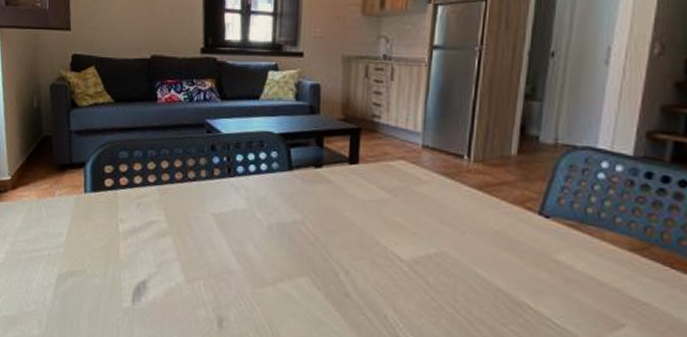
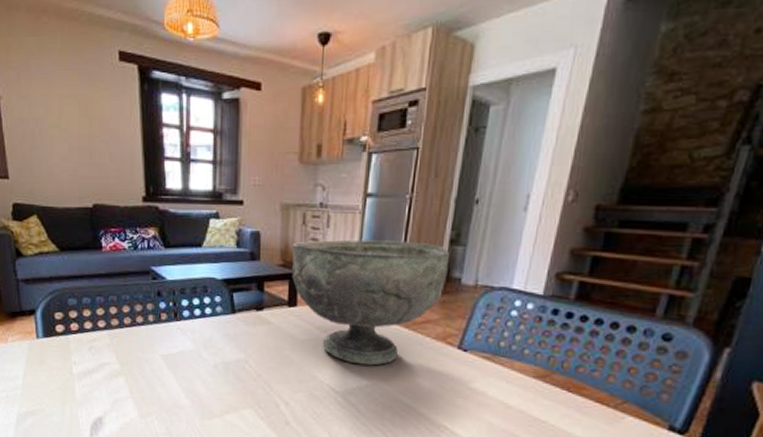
decorative bowl: none [353,93,525,232] -> present [292,239,449,366]

